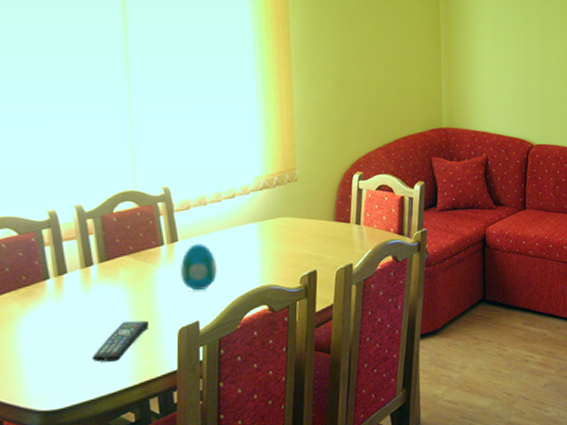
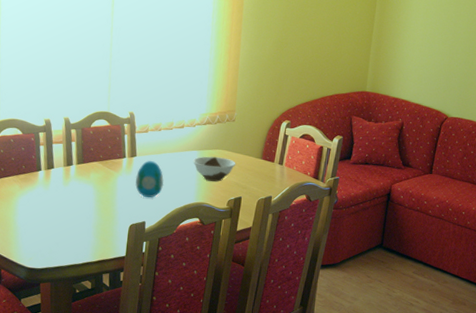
remote control: present [91,320,149,363] -> none [65,212,108,241]
bowl: none [251,226,305,257] -> present [193,156,236,182]

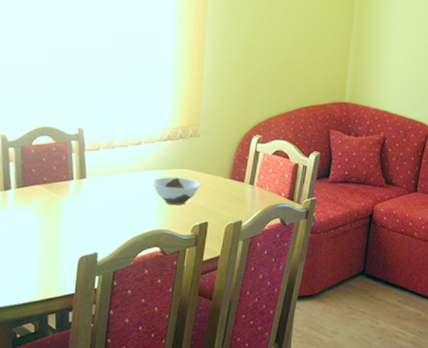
decorative egg: present [135,161,164,198] -> none [85,183,119,226]

